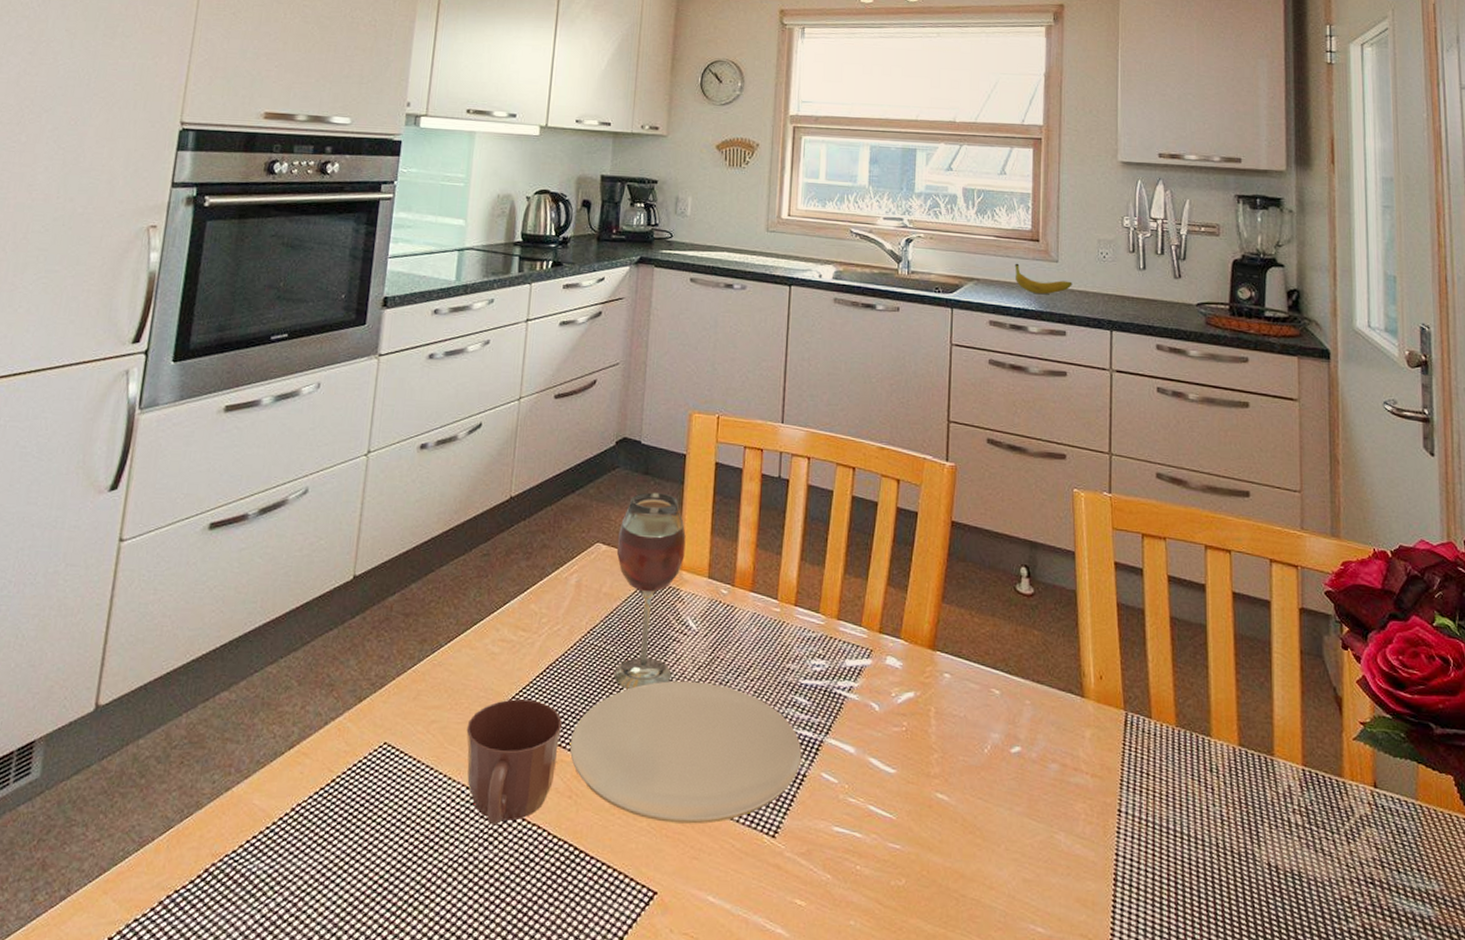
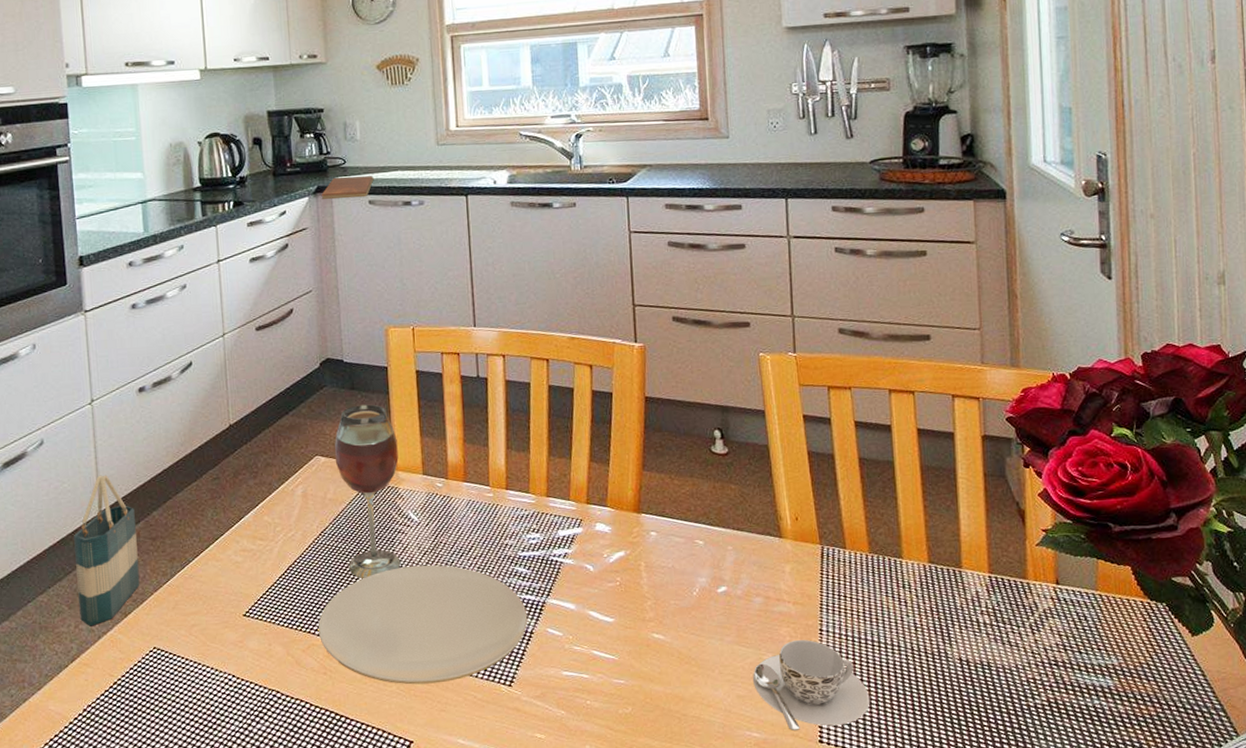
tote bag: none [308,535,392,709] -> present [74,475,140,627]
mug: present [466,699,562,826] -> none [224,597,309,704]
chopping board: none [642,250,699,274] -> present [321,176,374,200]
fruit: present [1015,263,1072,295] -> none [686,144,745,173]
teacup: none [1042,820,1169,931] -> present [753,640,870,732]

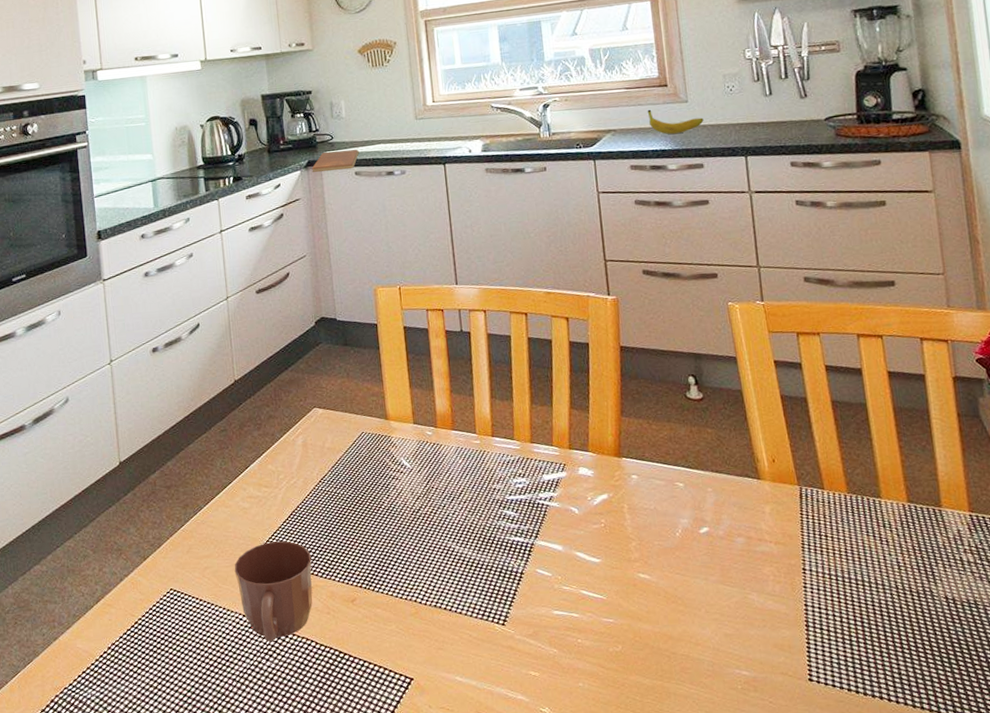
tote bag: present [74,475,140,627] -> none [97,428,157,570]
mug: none [224,597,309,704] -> present [234,541,313,642]
plate: present [318,564,528,685] -> none [320,508,518,624]
wineglass: present [334,404,401,578] -> none [330,359,396,522]
fruit: none [686,144,745,173] -> present [647,109,704,135]
teacup: present [753,640,870,732] -> none [739,579,858,670]

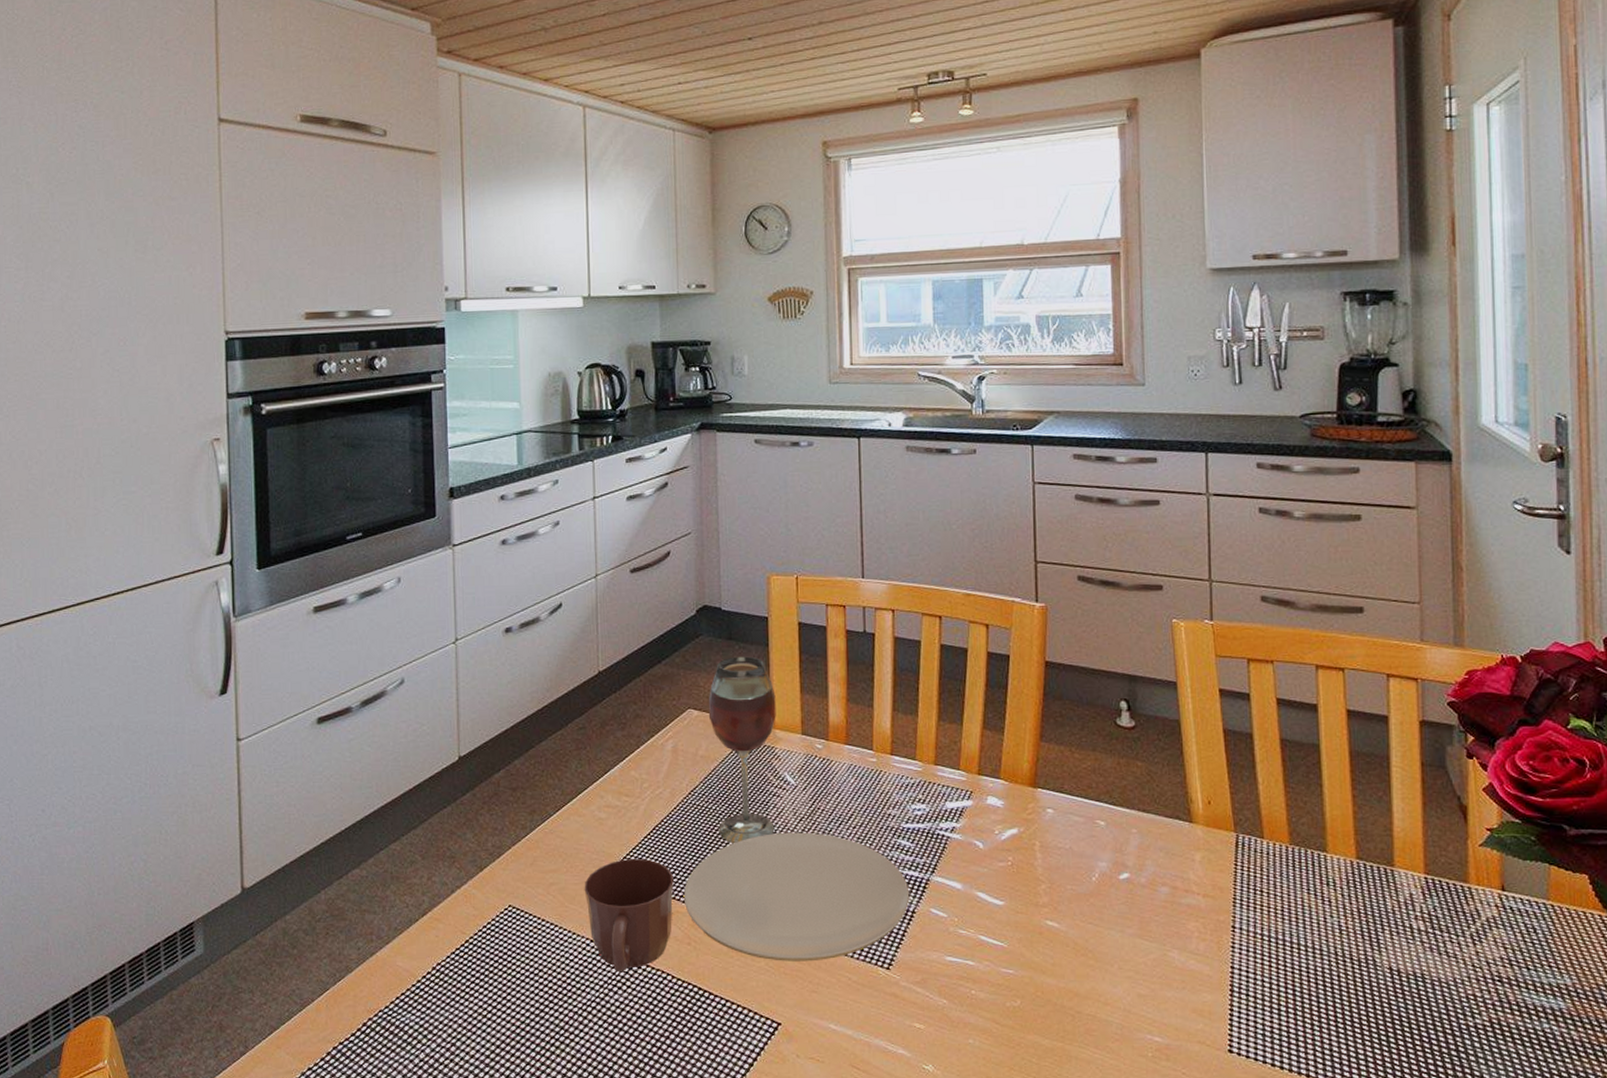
chopping board: present [311,149,359,173] -> none [704,413,761,438]
plate: none [320,508,518,624] -> present [683,832,910,962]
wineglass: none [330,359,396,522] -> present [708,656,776,843]
fruit: present [647,109,704,135] -> none [1097,390,1162,422]

